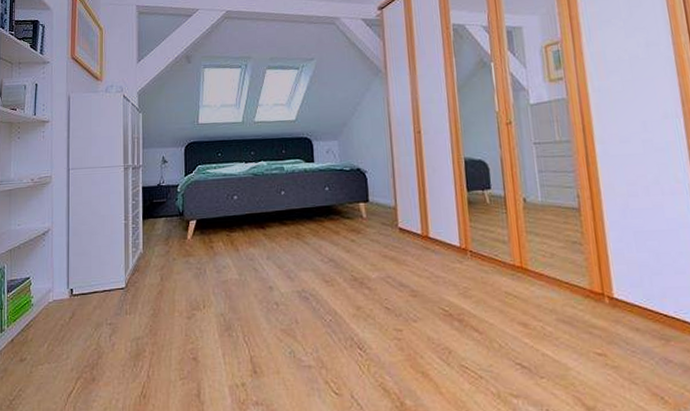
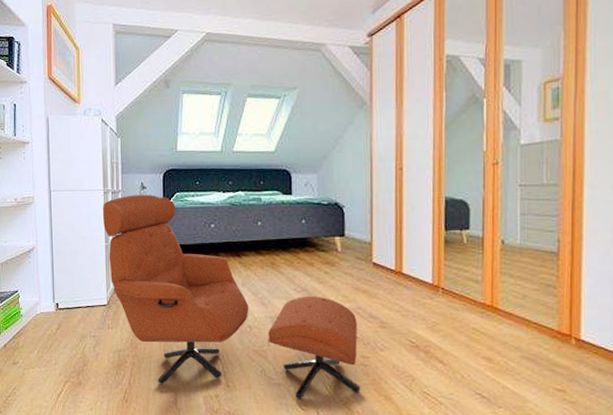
armchair: none [122,168,396,382] -> present [102,195,360,399]

